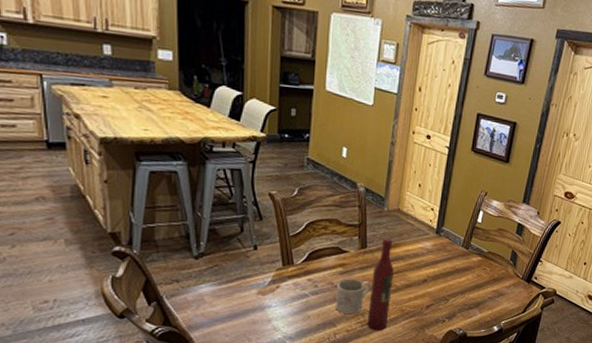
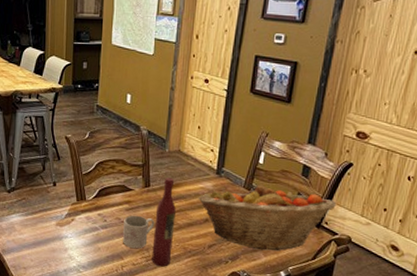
fruit basket: none [417,242,545,307] -> present [198,183,336,251]

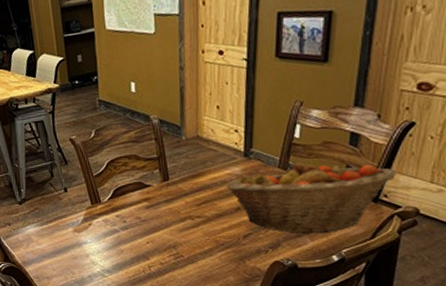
mug: present [123,215,155,248] -> none [145,212,180,247]
wine bottle: present [151,177,176,267] -> none [179,166,203,263]

